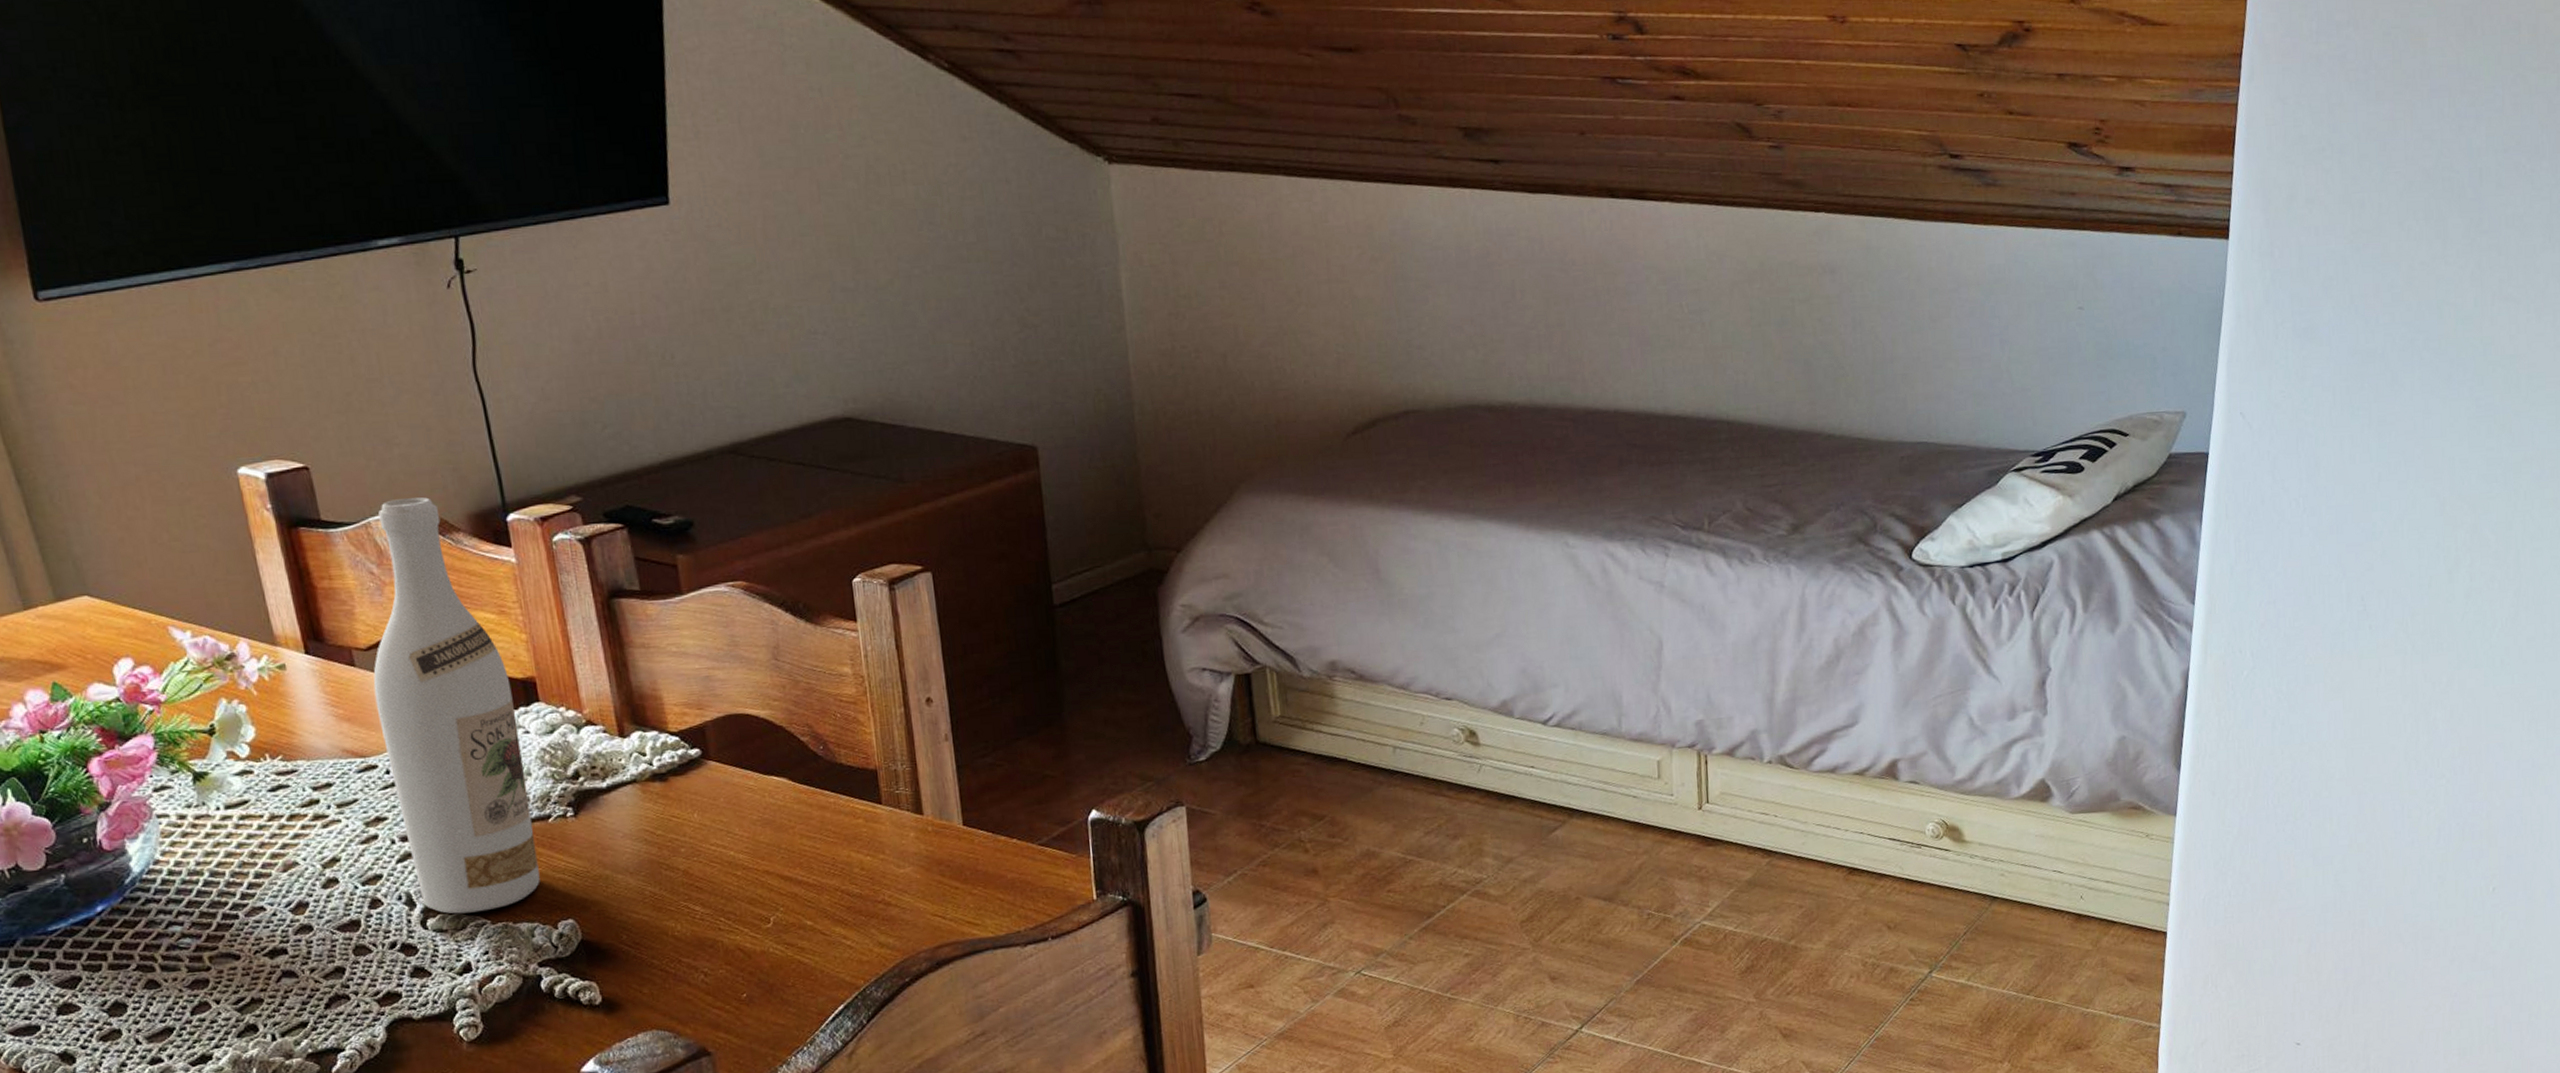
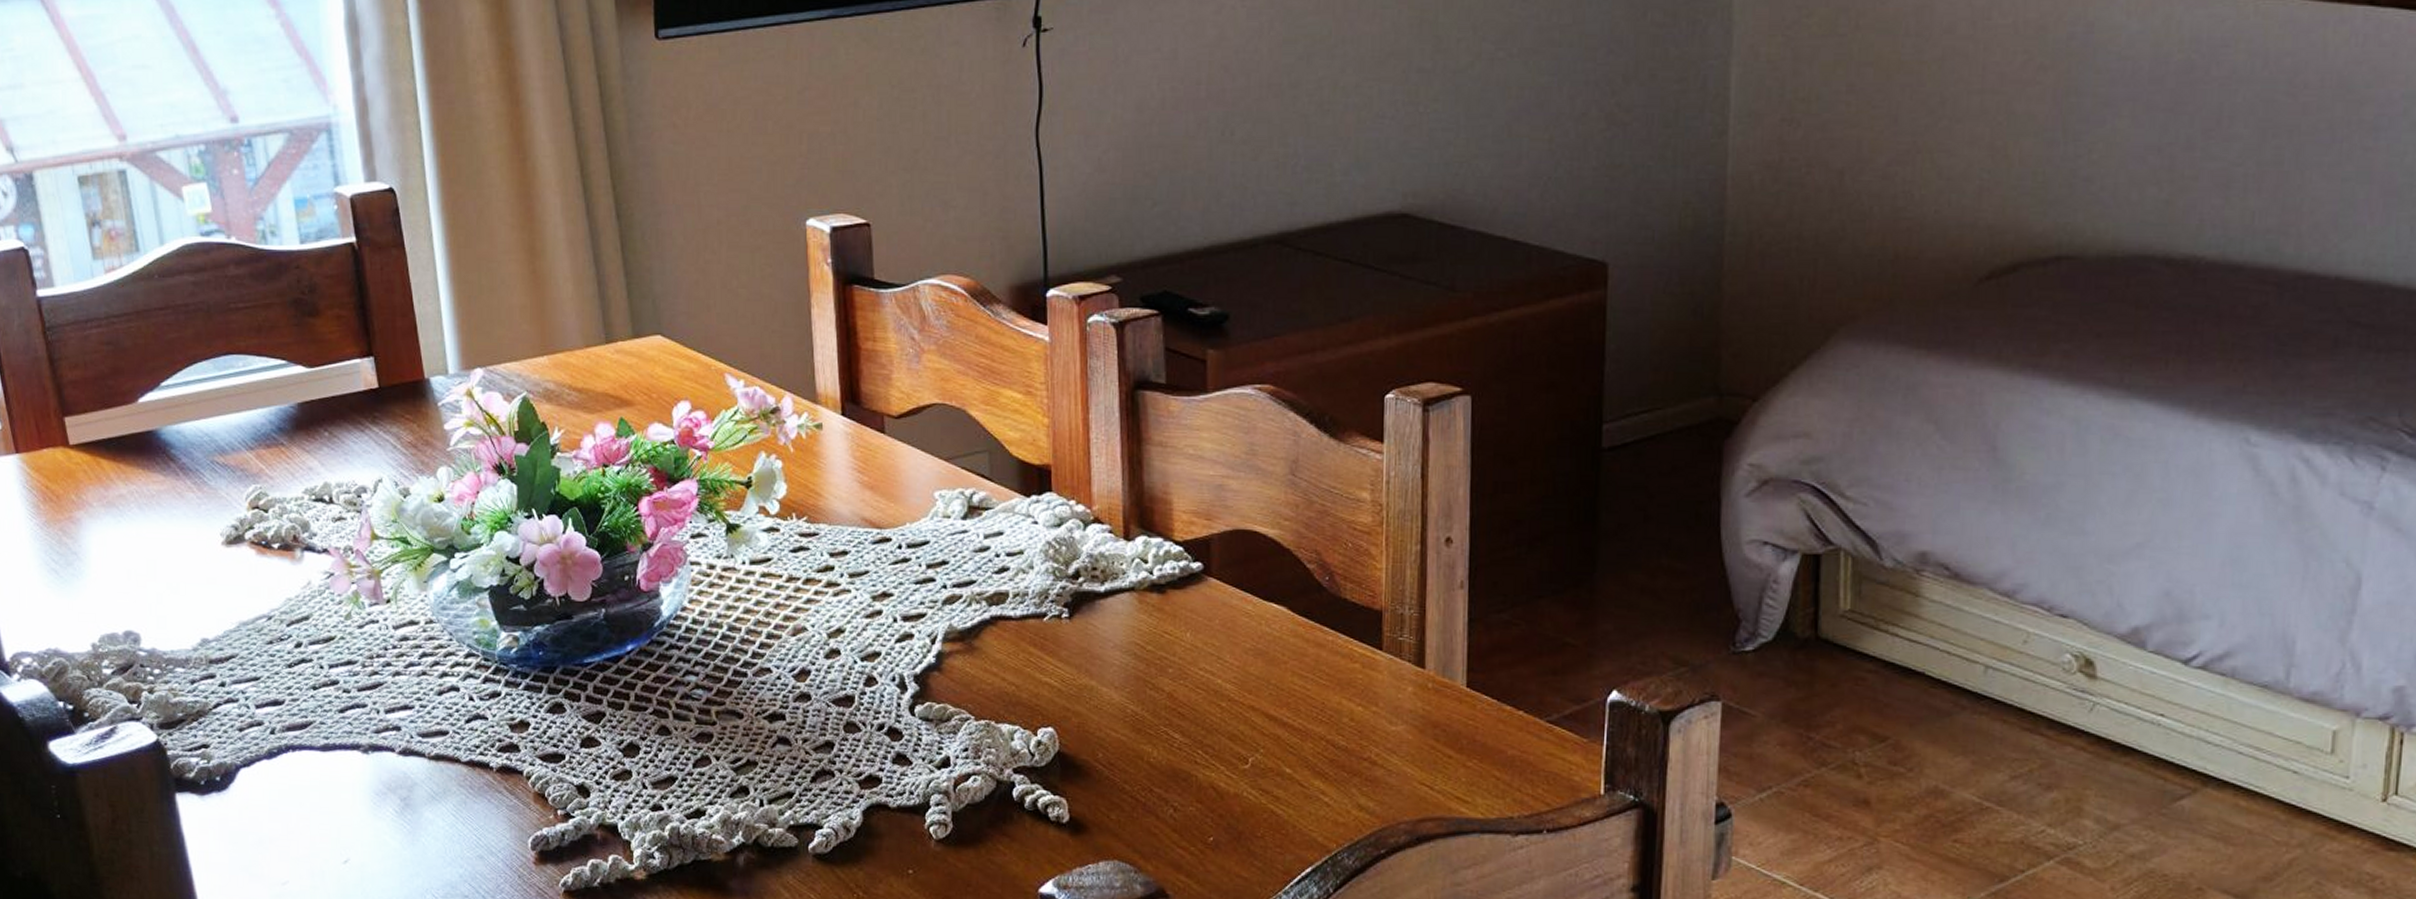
wine bottle: present [373,497,540,914] -> none [898,264,1028,706]

